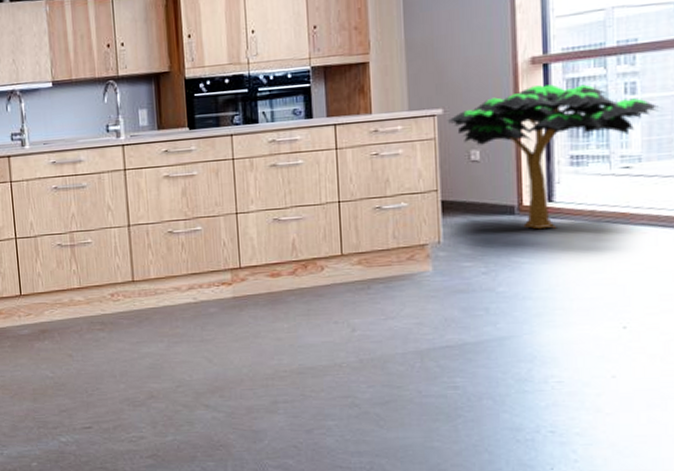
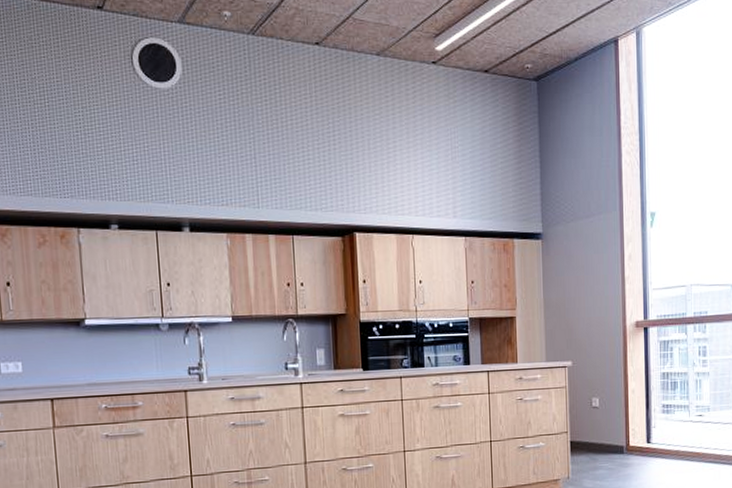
tree: present [447,84,660,229] -> none [575,345,722,466]

